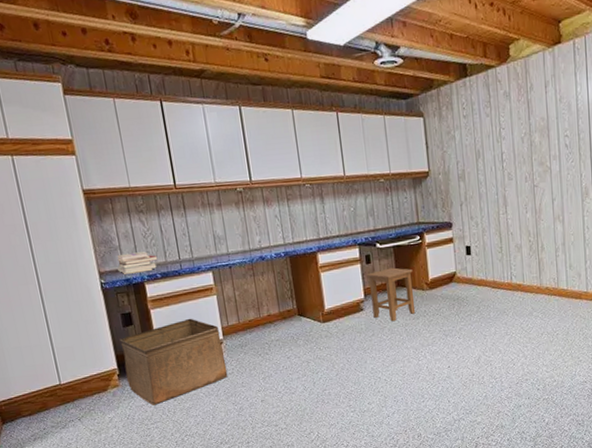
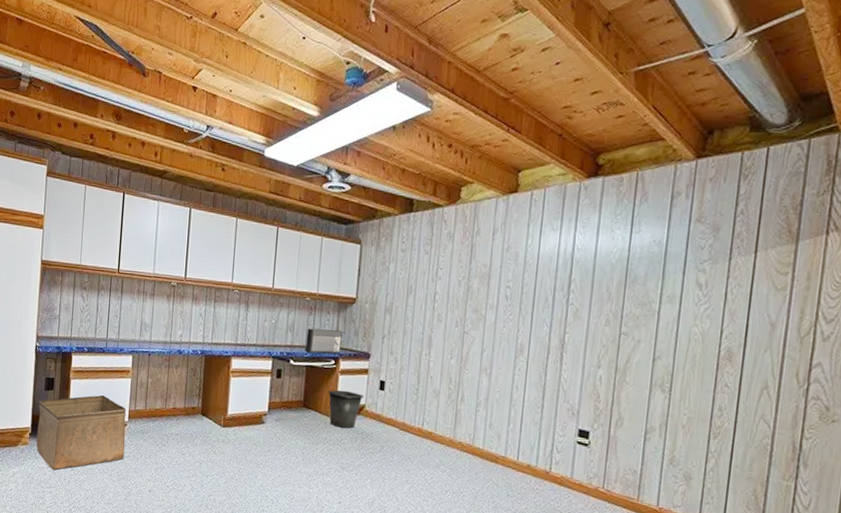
books: present [117,251,158,275] -> none [53,323,89,344]
stool: present [366,267,416,322] -> none [273,386,321,442]
radio: none [387,205,424,234] -> present [305,328,342,354]
waste bin: none [419,262,453,298] -> present [328,390,363,428]

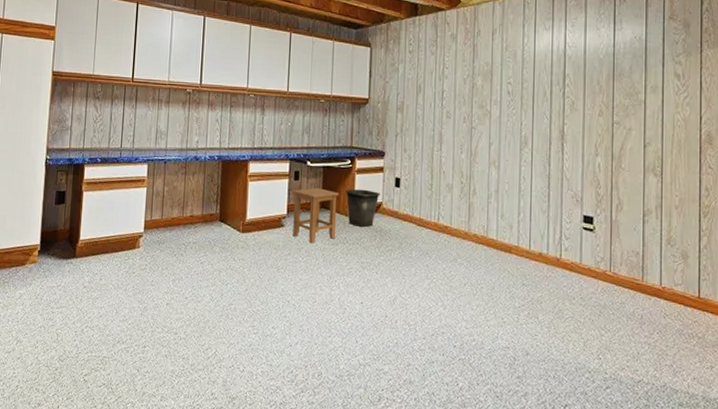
storage bin: present [36,395,127,471] -> none [45,206,142,289]
stool: none [273,386,321,442] -> present [292,187,339,244]
radio: present [305,328,342,354] -> none [322,129,357,154]

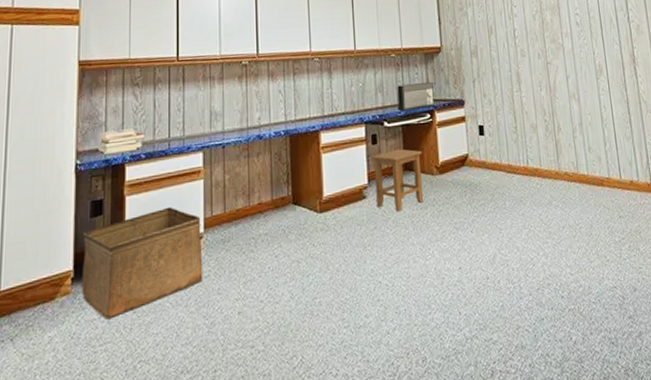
storage bin: none [45,206,142,289] -> present [82,206,203,320]
books: none [64,134,102,155] -> present [98,128,145,156]
radio: none [322,129,357,154] -> present [397,81,435,111]
waste bin: present [345,189,380,227] -> none [428,143,465,184]

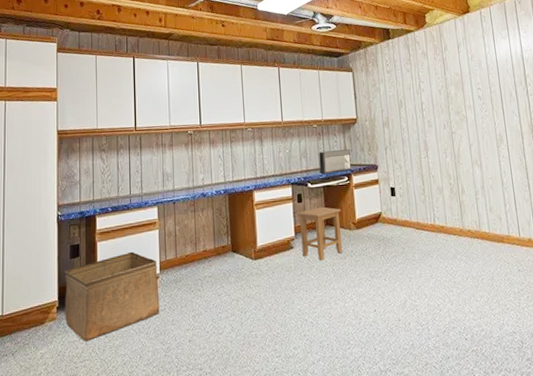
books: present [98,128,145,156] -> none [75,186,111,208]

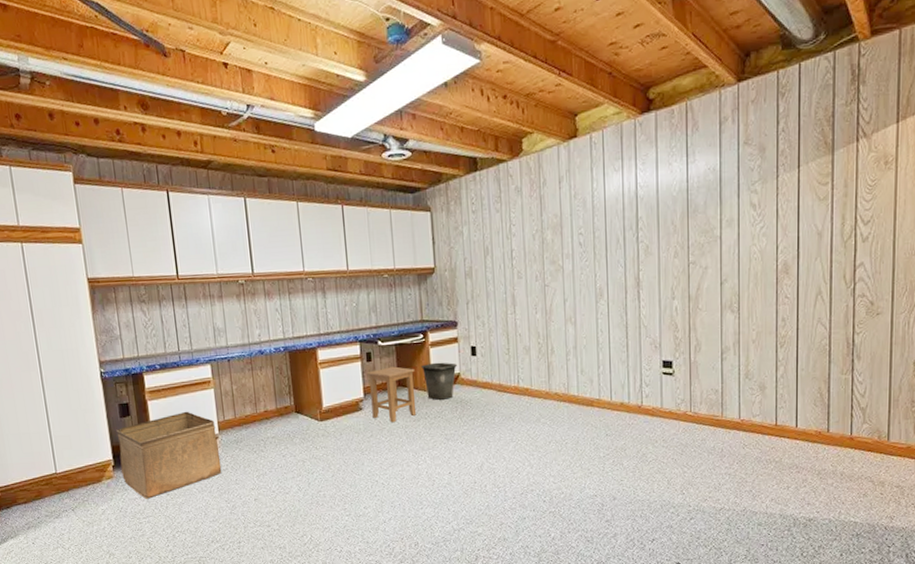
radio: present [319,148,352,174] -> none [390,302,428,331]
waste bin: none [346,202,379,238] -> present [421,362,457,400]

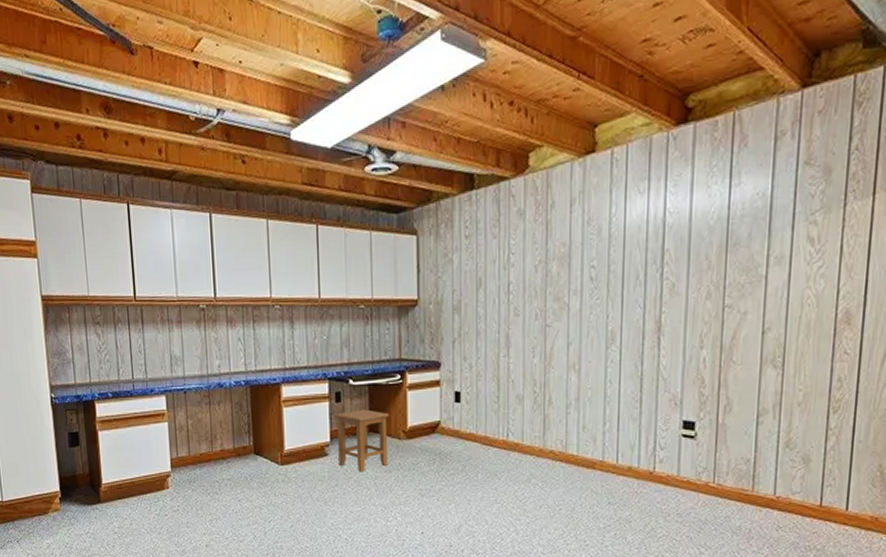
storage bin: present [116,411,222,499] -> none [64,444,173,536]
waste bin: present [421,362,457,400] -> none [396,407,437,450]

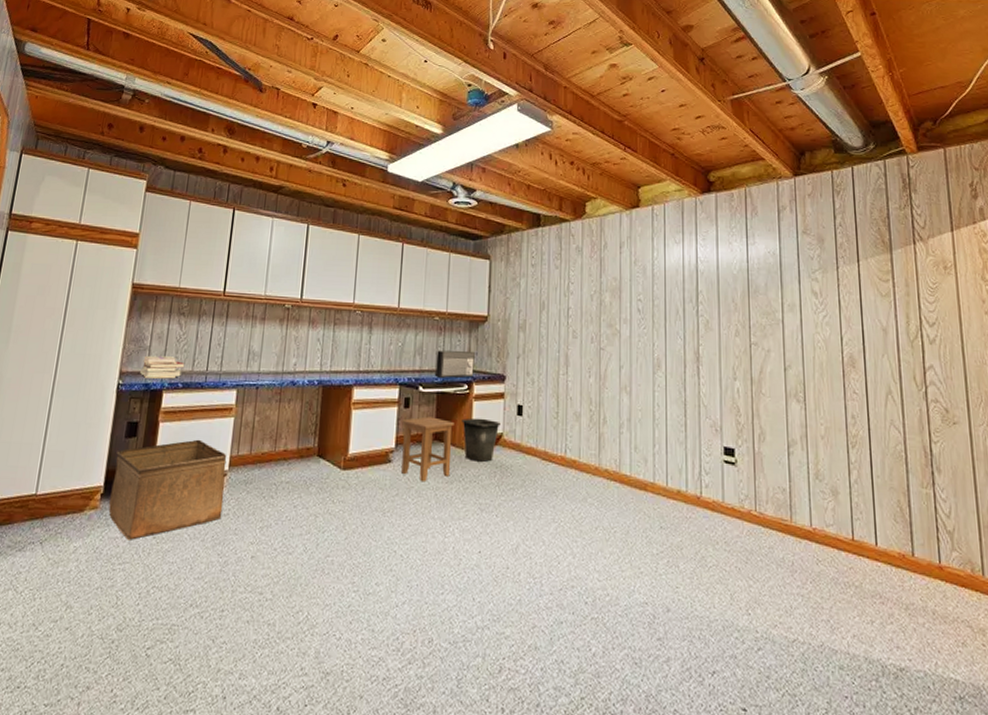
storage bin: none [64,444,173,536] -> present [108,439,227,540]
books: none [69,367,111,391] -> present [140,355,185,379]
radio: none [365,338,406,369] -> present [436,350,475,378]
waste bin: none [396,407,437,450] -> present [462,418,500,462]

